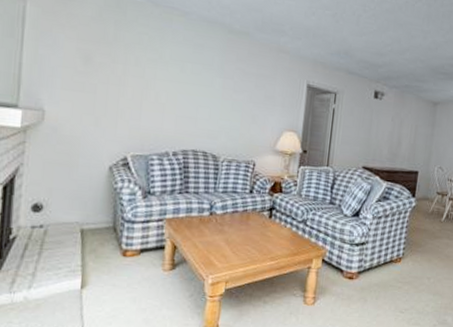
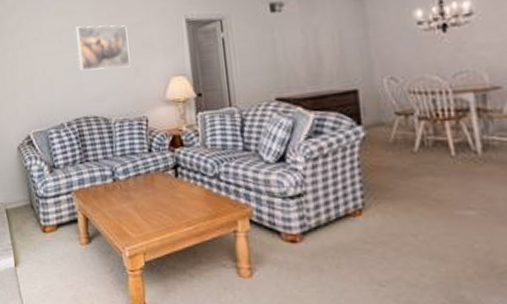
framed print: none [196,61,253,113] -> present [76,24,131,71]

